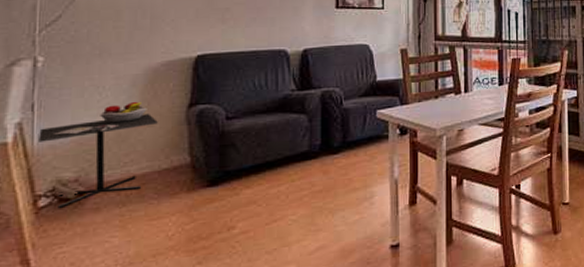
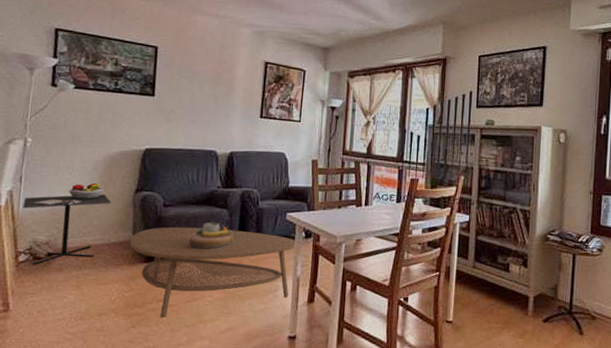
coffee table: none [186,135,391,247] -> present [129,226,296,317]
decorative bowl: none [262,129,316,163] -> present [189,220,234,250]

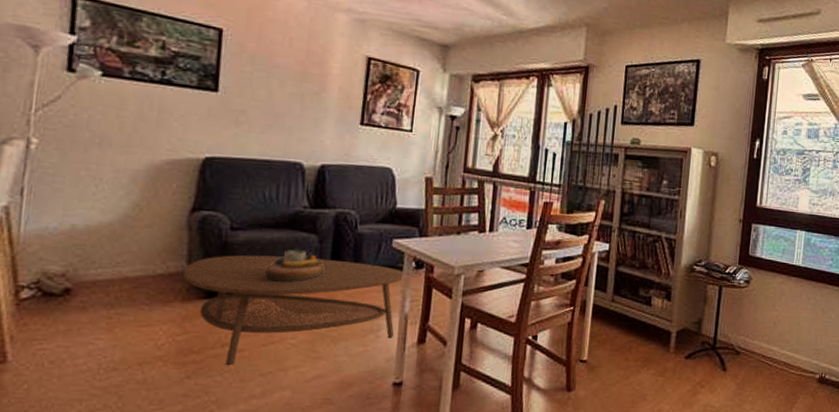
kitchen table: present [23,182,111,265] -> none [26,198,157,303]

